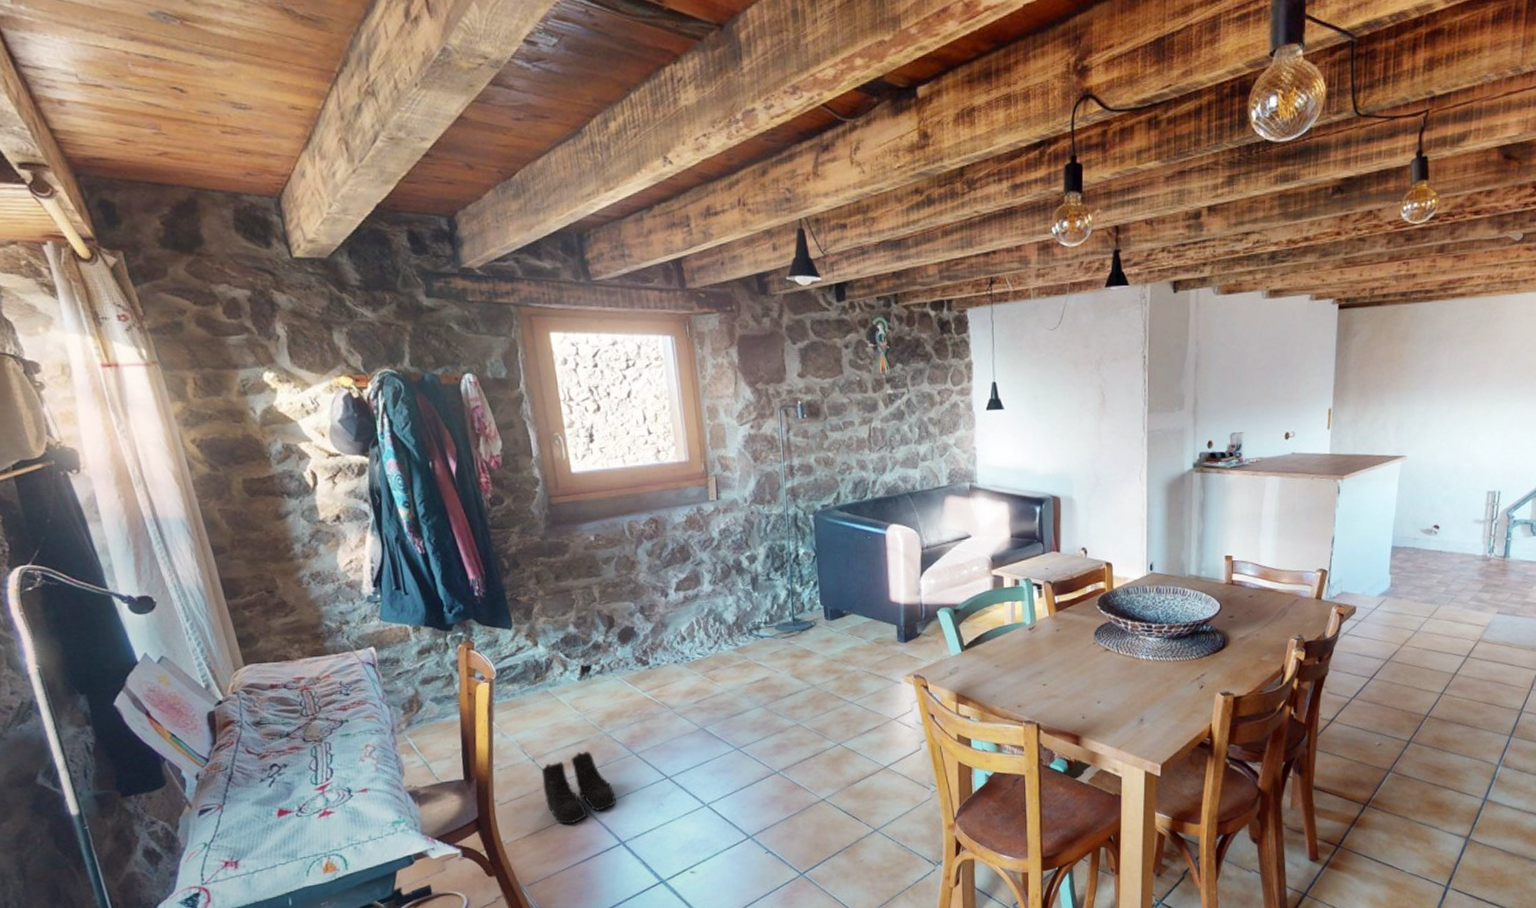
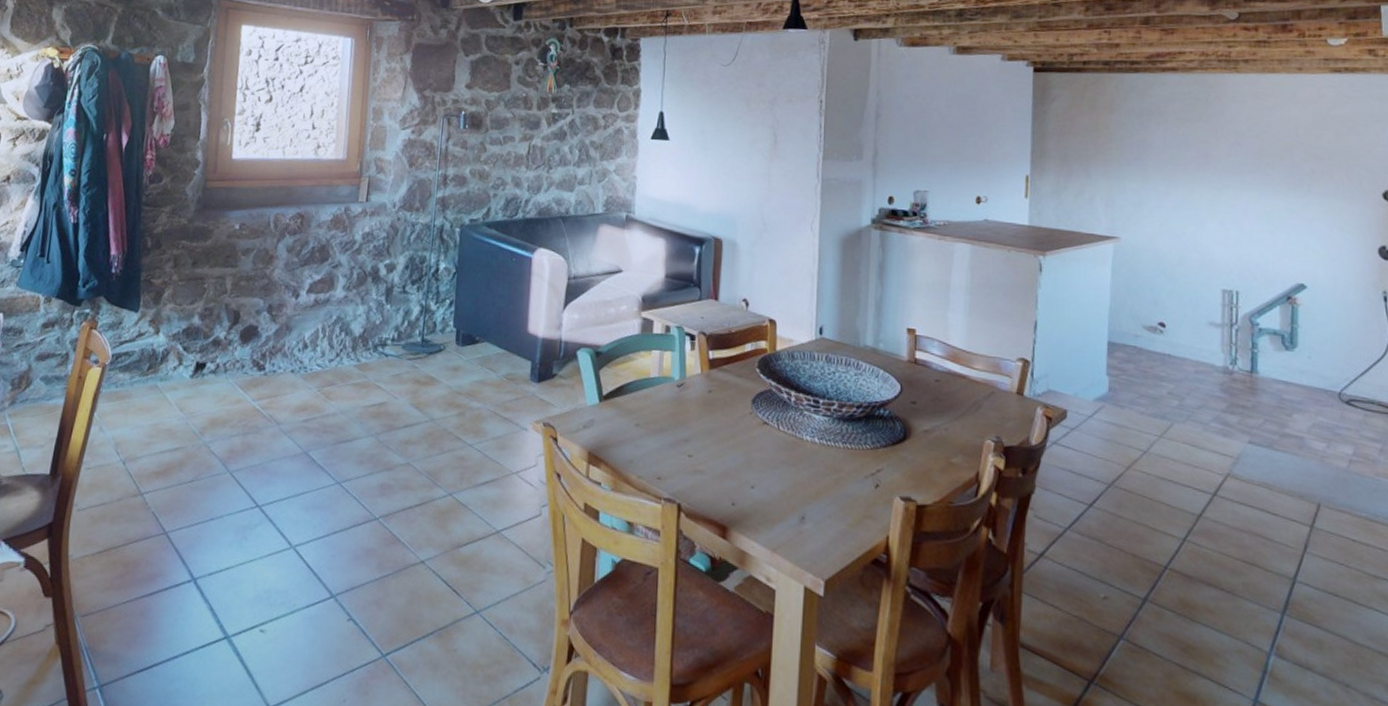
boots: present [541,752,617,825] -> none [125,461,200,547]

